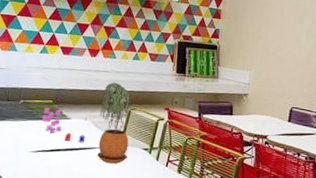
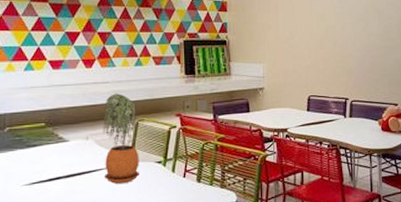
toy blocks: present [41,107,86,143] -> none [33,131,89,166]

